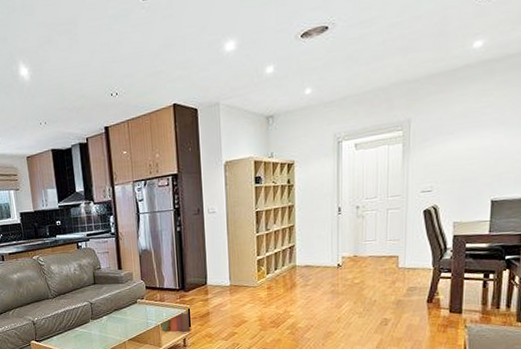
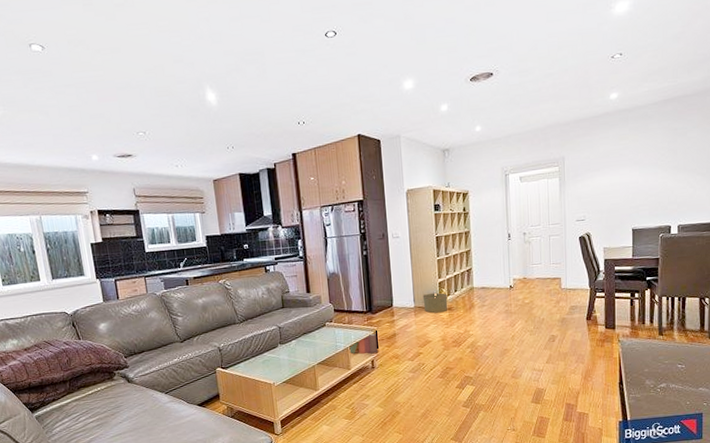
basket: none [239,271,267,293] -> present [422,293,448,314]

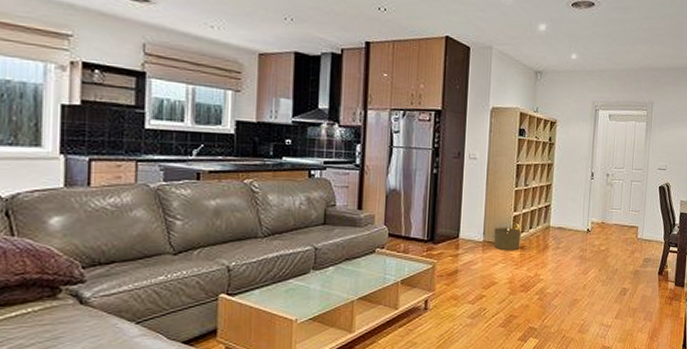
books: present [349,333,378,354] -> none [400,267,435,292]

